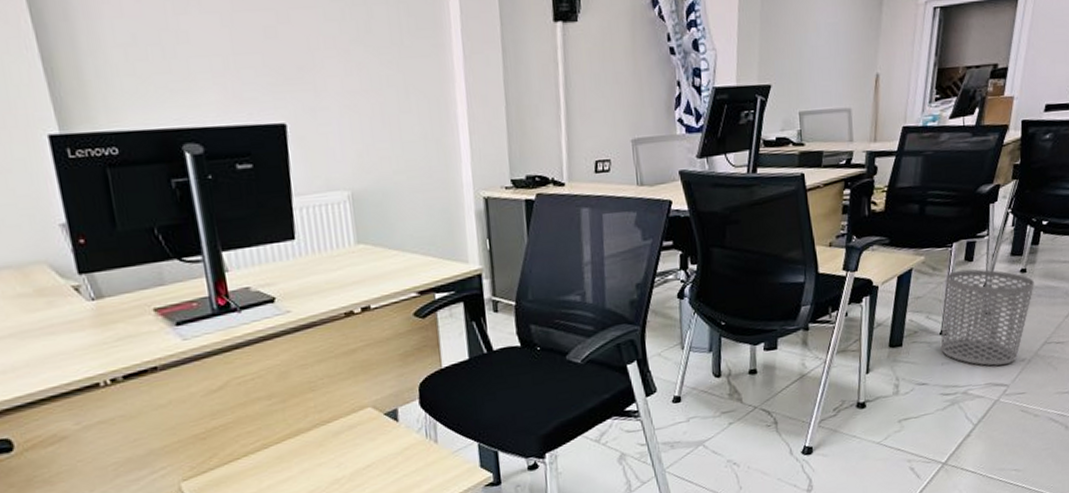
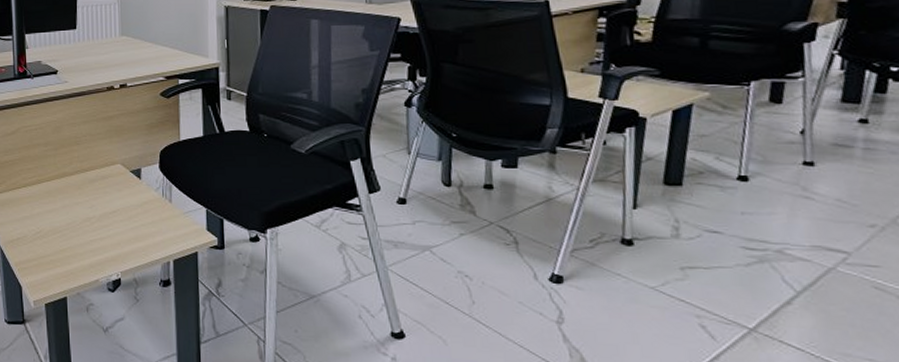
waste bin: present [940,269,1034,366] -> none [738,112,883,227]

